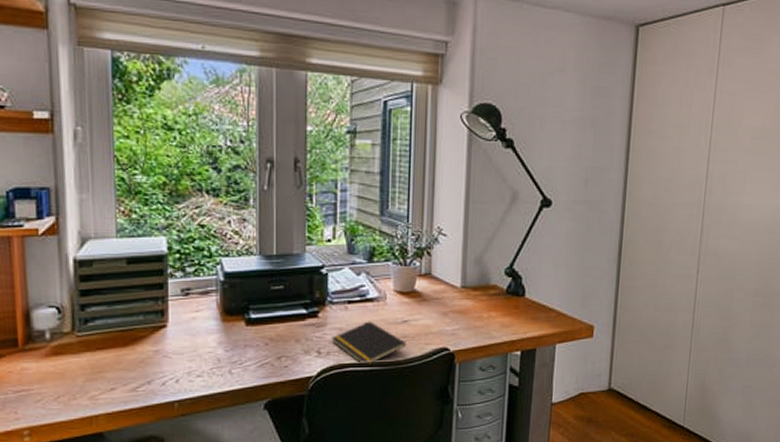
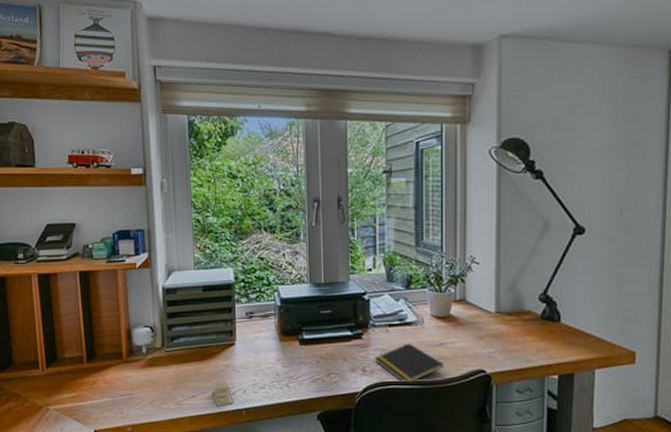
sticky notes: none [137,369,163,400] -> present [212,380,234,407]

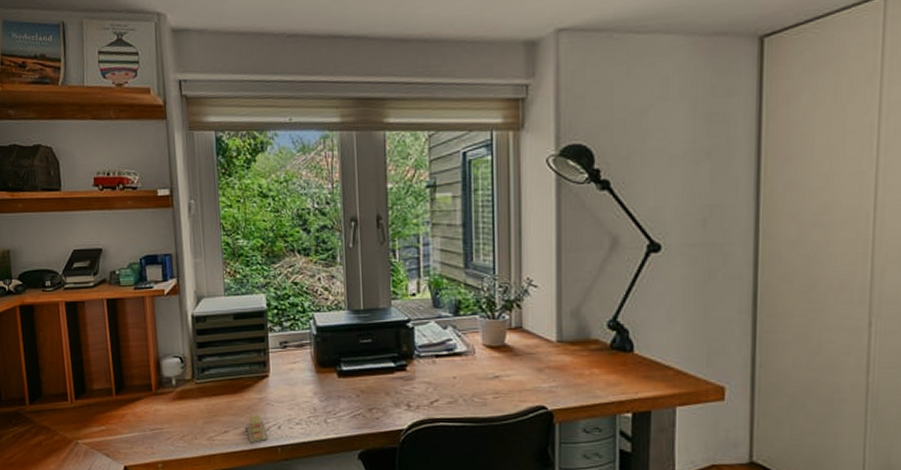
notepad: present [374,343,444,383] -> none [420,375,499,420]

